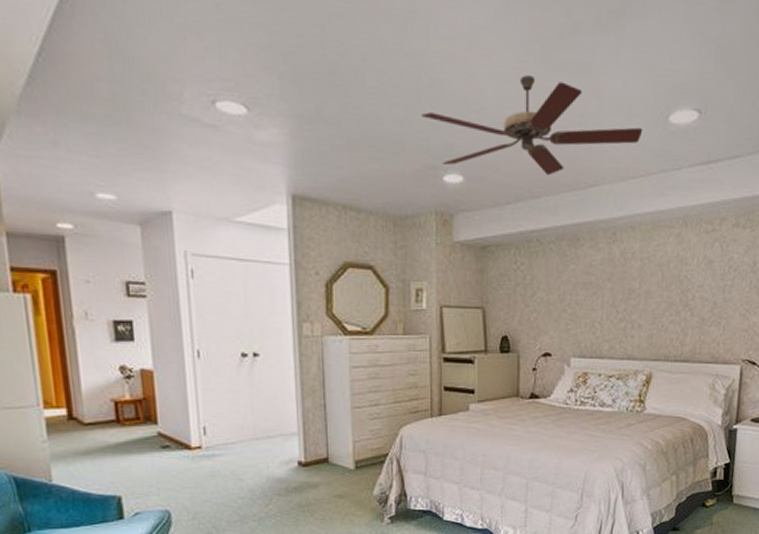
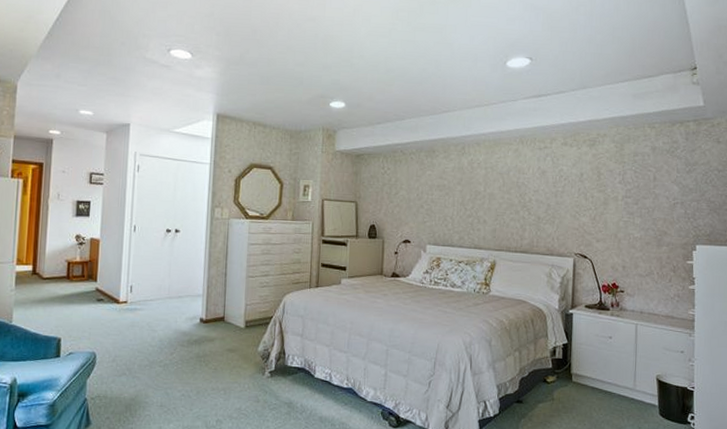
ceiling fan: present [421,74,643,176] -> none [316,32,486,104]

